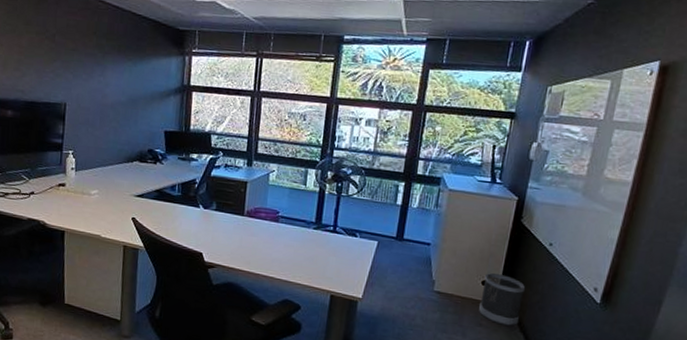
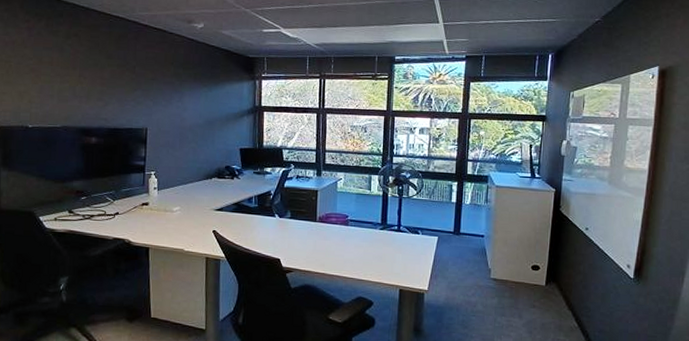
wastebasket: present [479,272,526,326] -> none [531,257,570,305]

